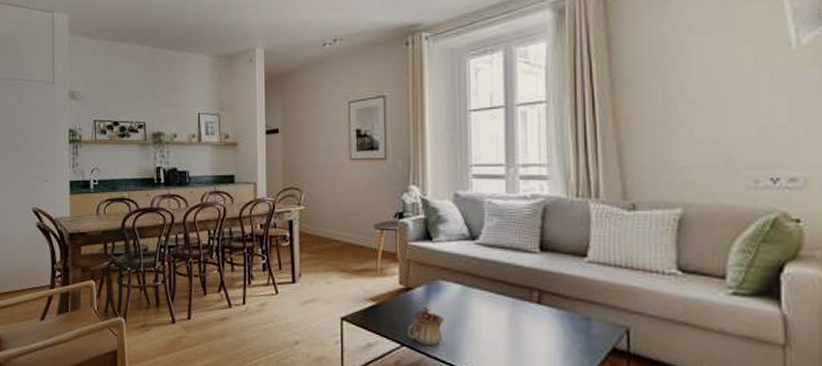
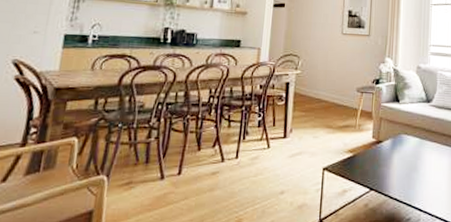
teapot: present [408,306,444,347] -> none [376,156,404,190]

